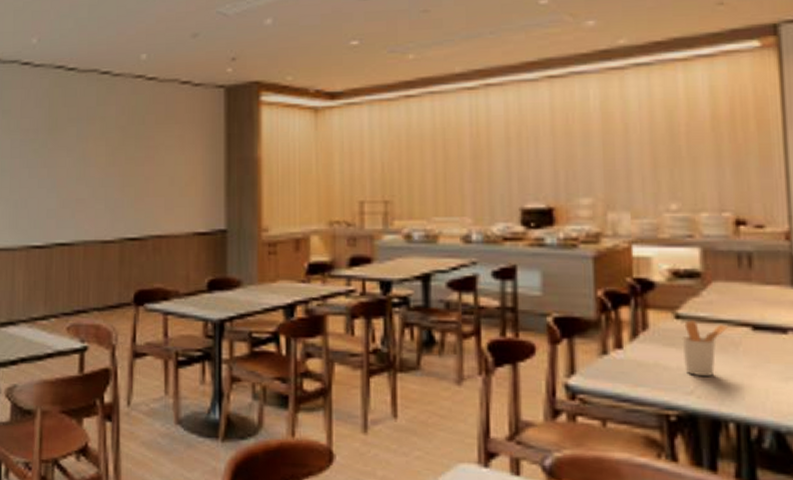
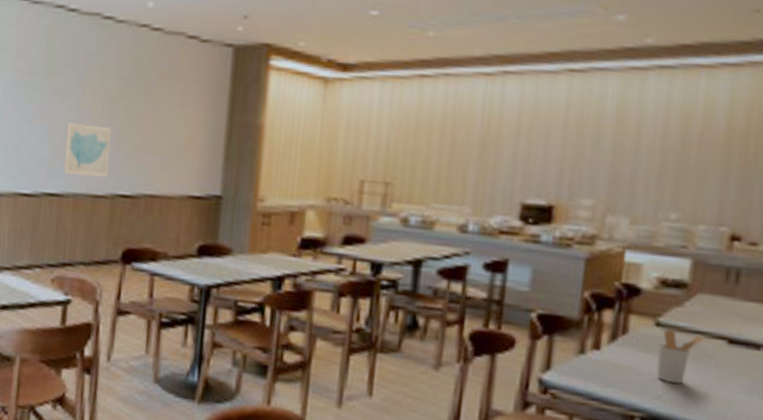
wall art: none [72,173,116,224] -> present [64,121,112,177]

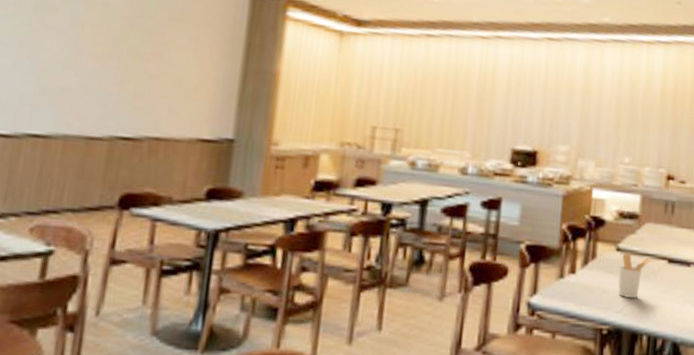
wall art: present [64,121,112,177] -> none [52,59,114,119]

